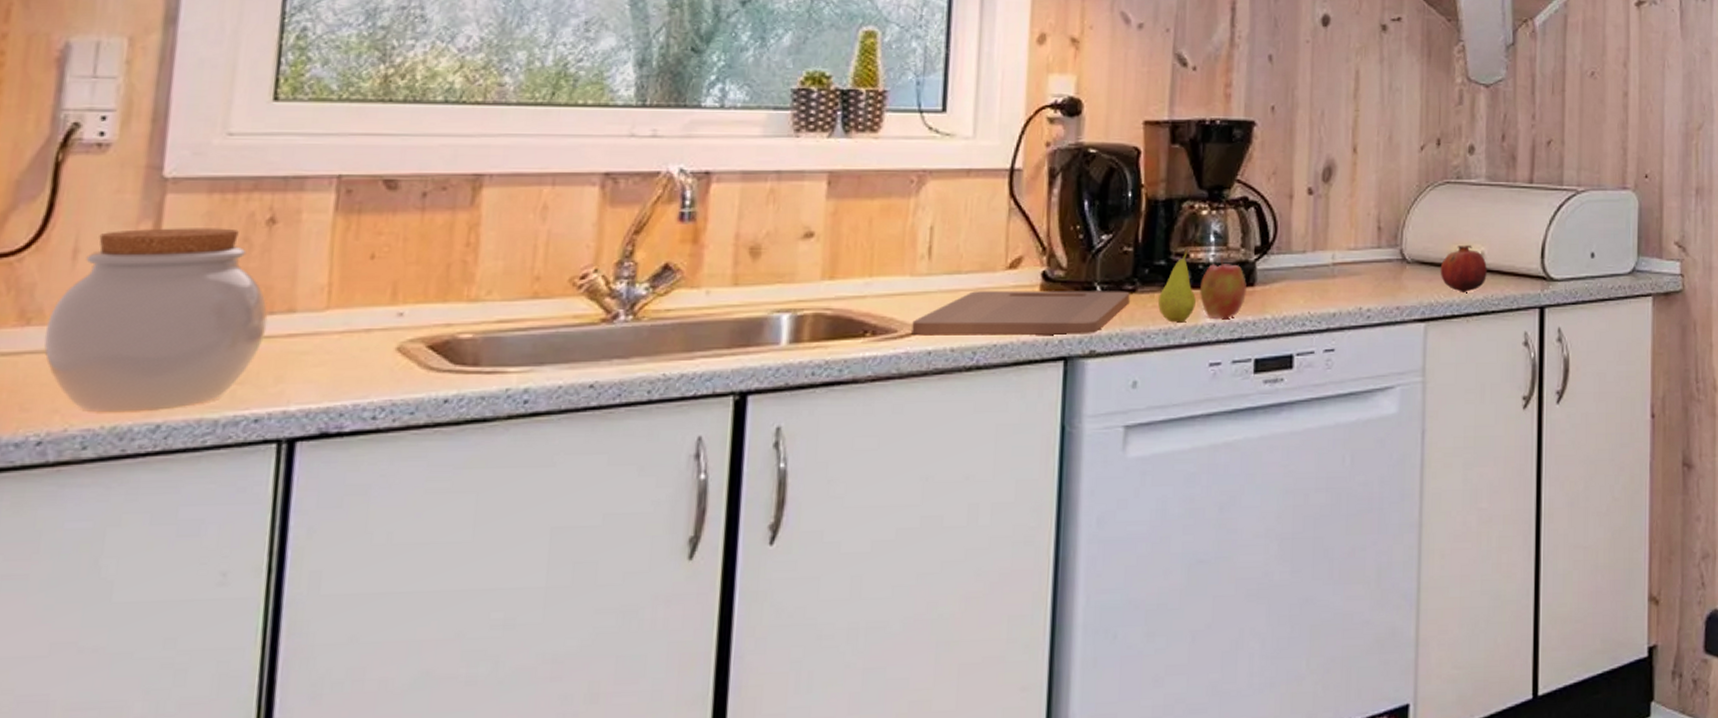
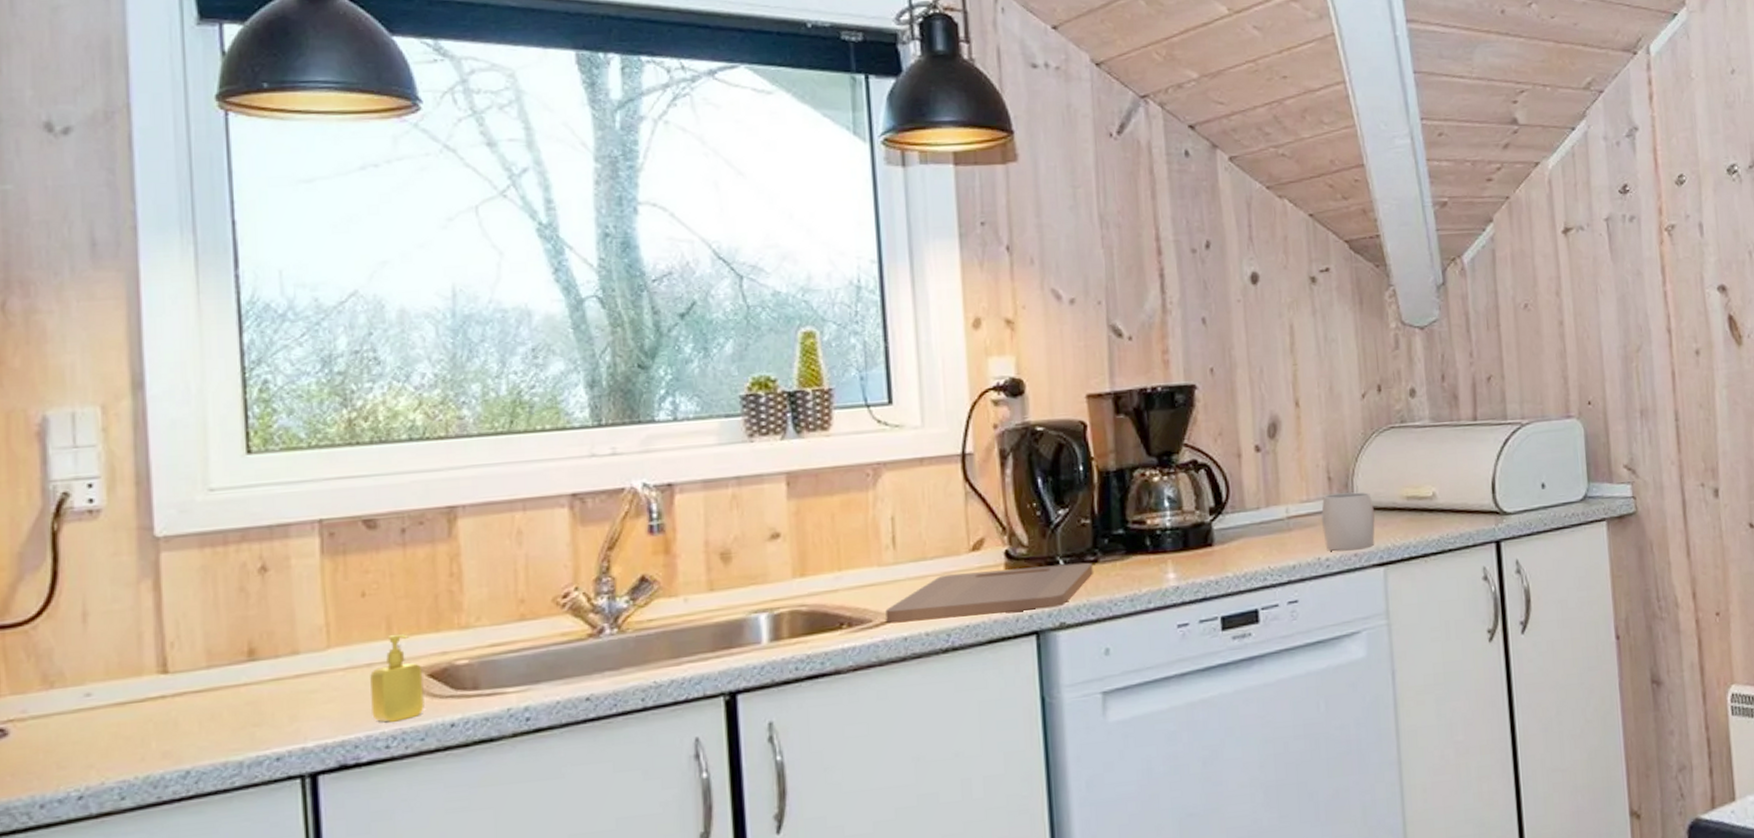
jar: present [44,228,269,413] -> none [68,579,274,764]
soap dispenser: none [362,302,423,392] -> present [370,634,424,723]
fruit: present [1158,246,1196,323] -> none [1121,513,1158,589]
apple: present [1200,255,1247,319] -> none [1160,518,1206,582]
mug: none [1367,244,1421,304] -> present [1321,492,1375,552]
fruit: present [1440,245,1487,294] -> none [1393,486,1440,535]

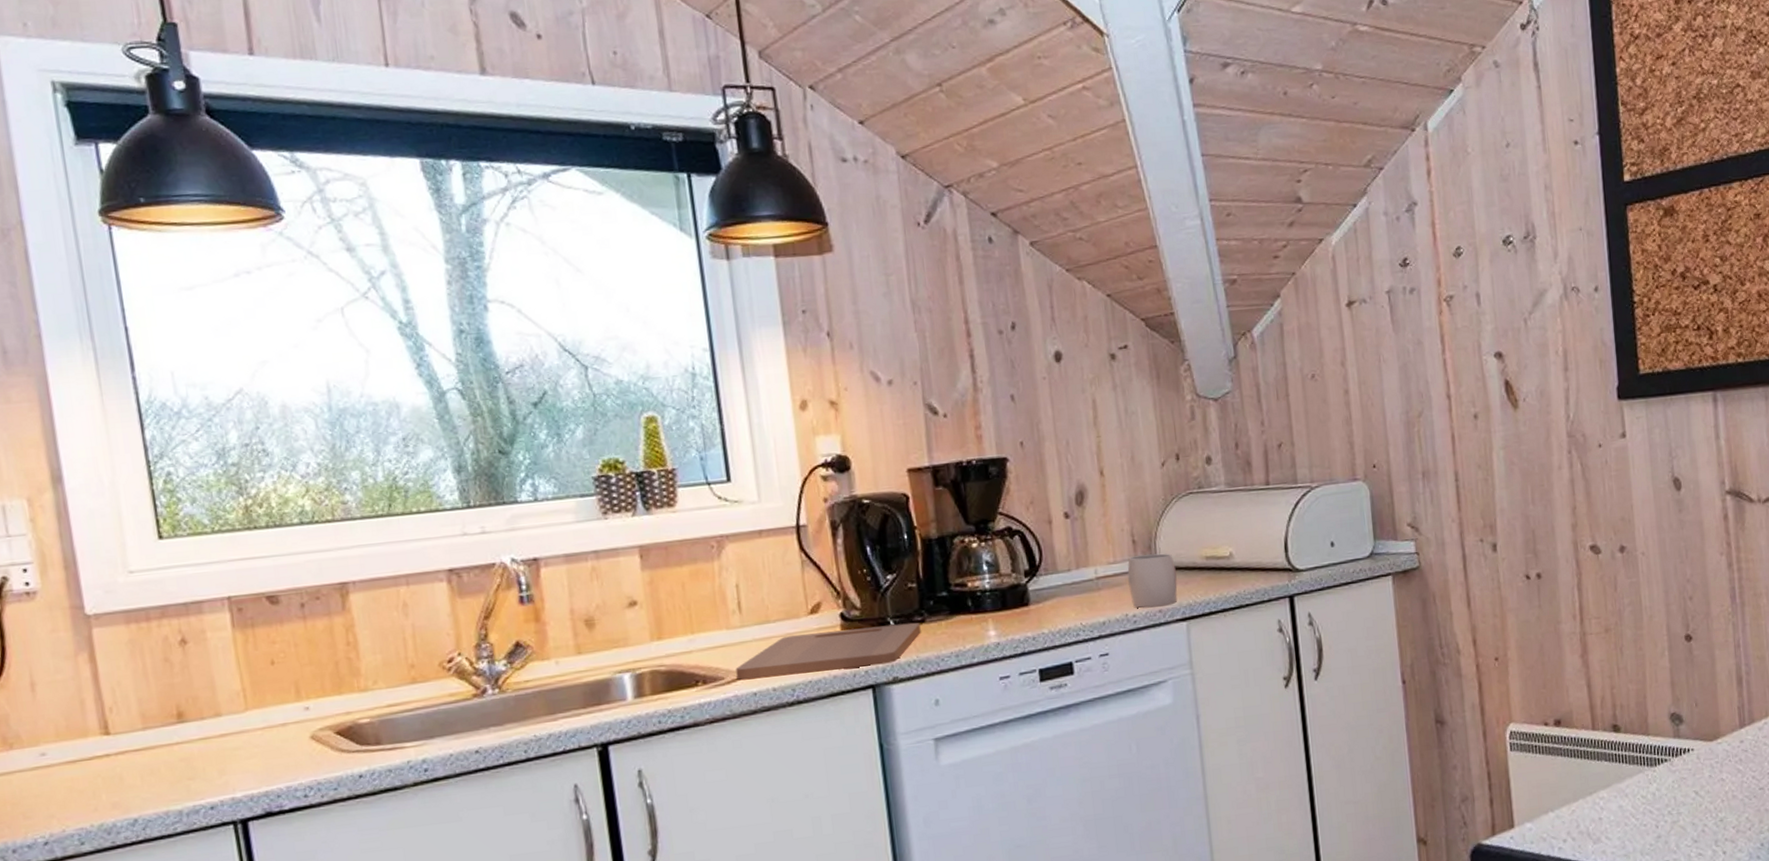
soap dispenser: present [370,634,424,723] -> none [285,697,335,775]

